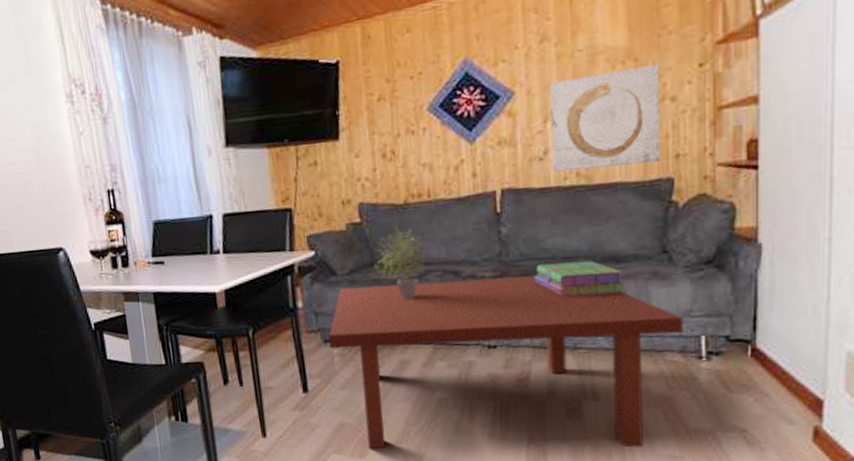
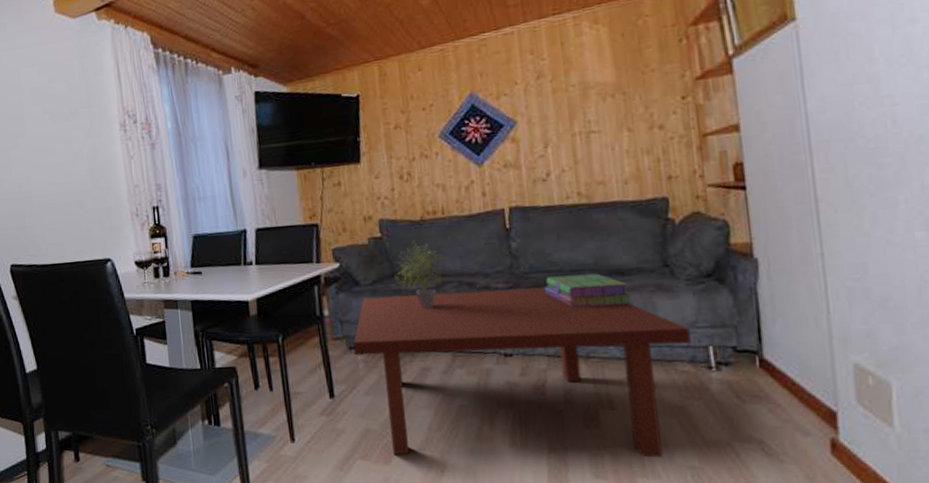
wall art: present [550,65,661,172] -> none [548,98,655,192]

